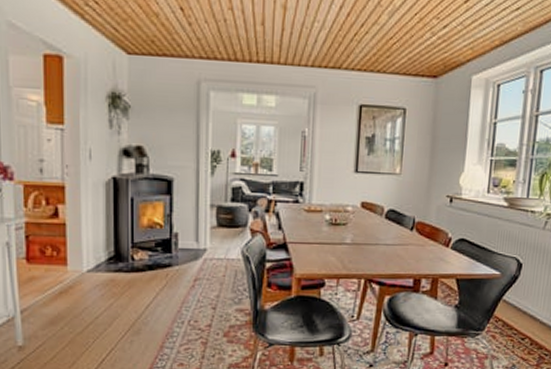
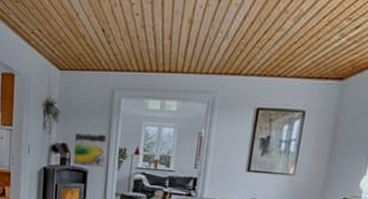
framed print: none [152,132,196,175] -> present [72,132,108,168]

